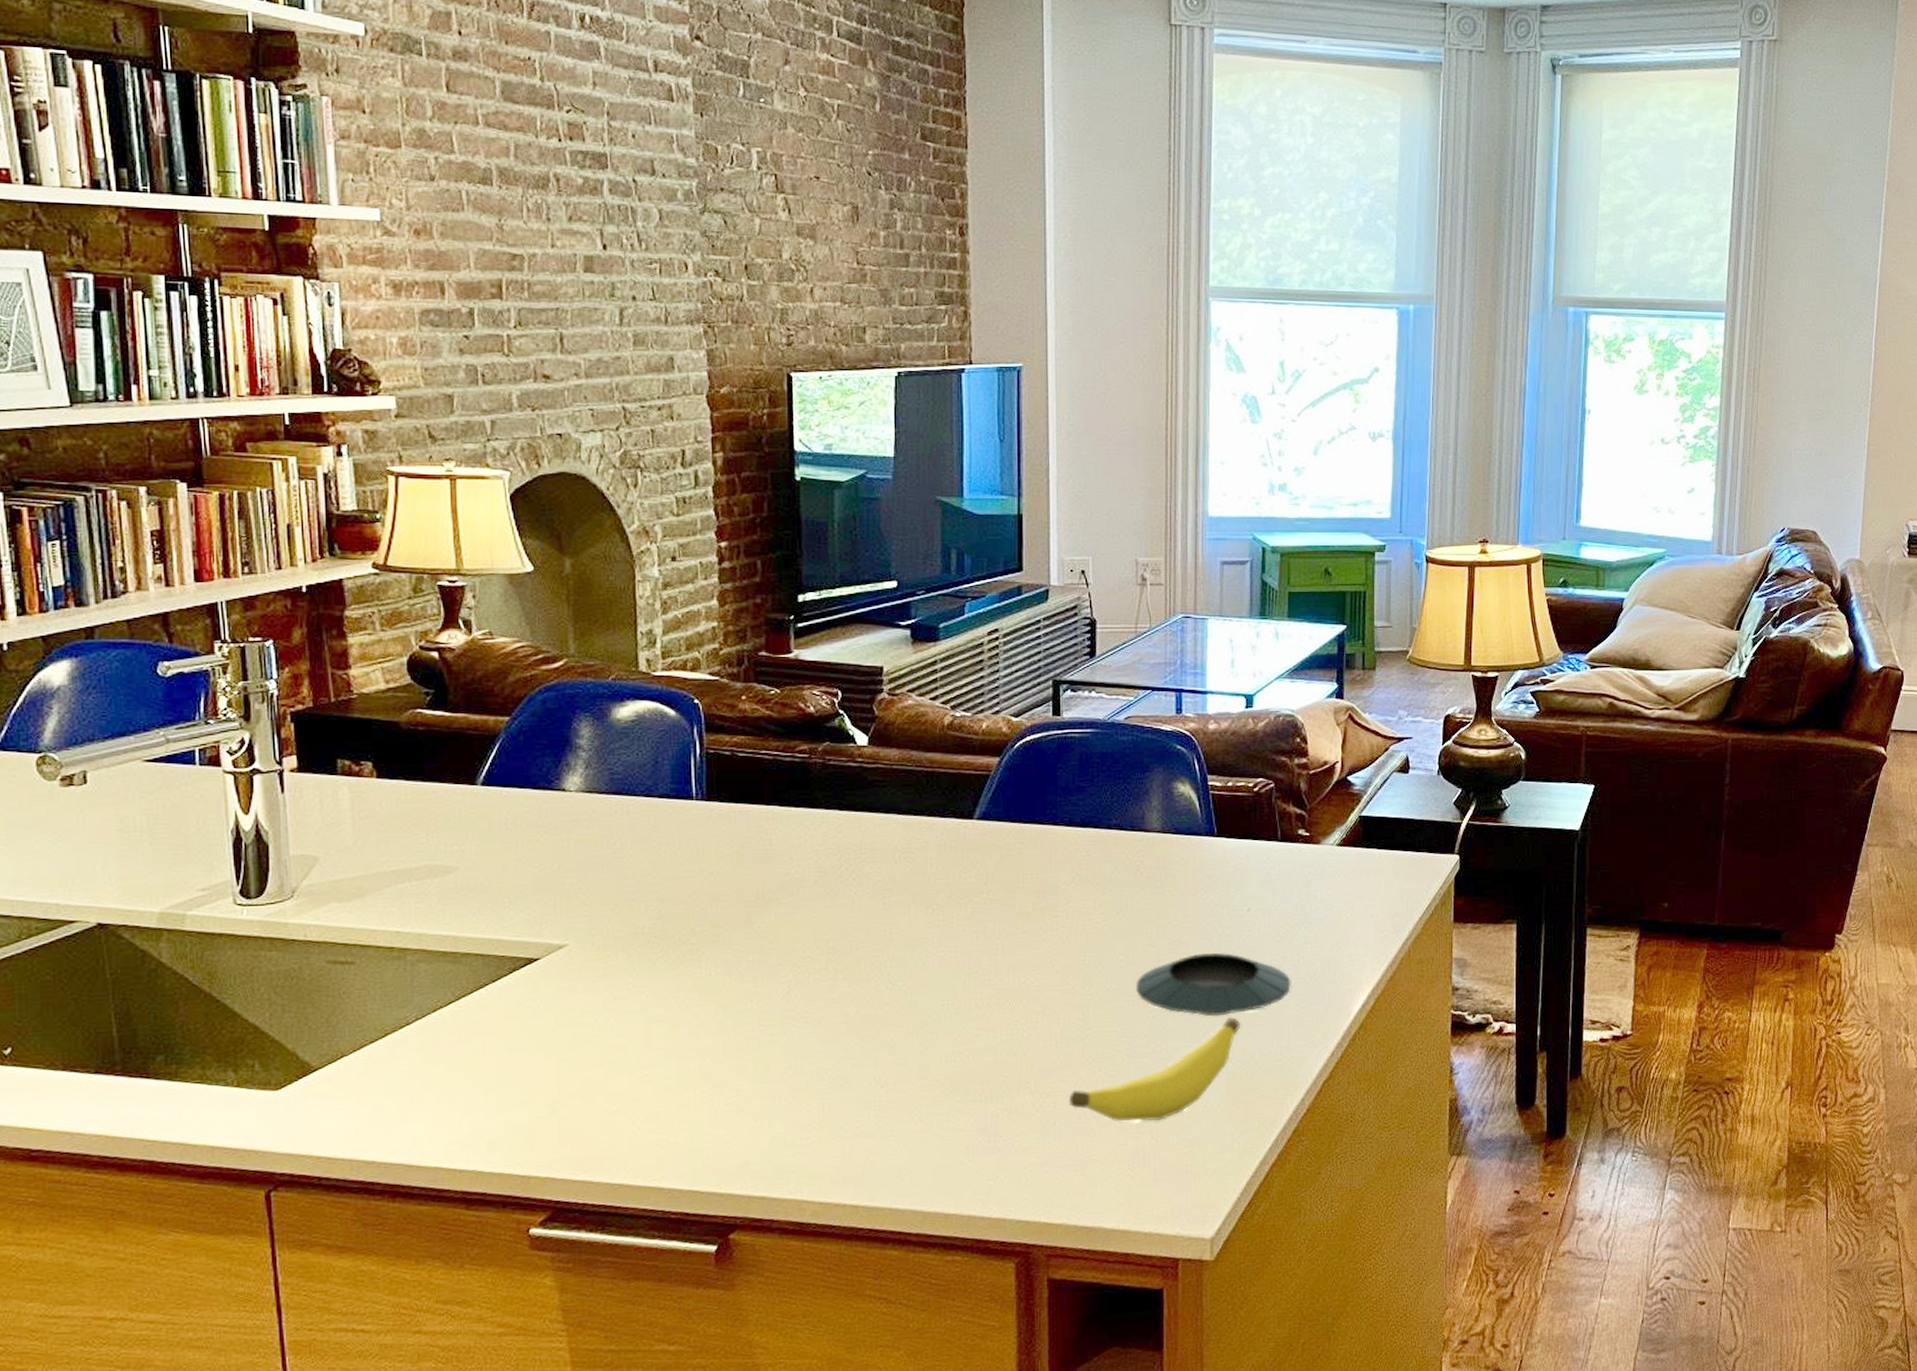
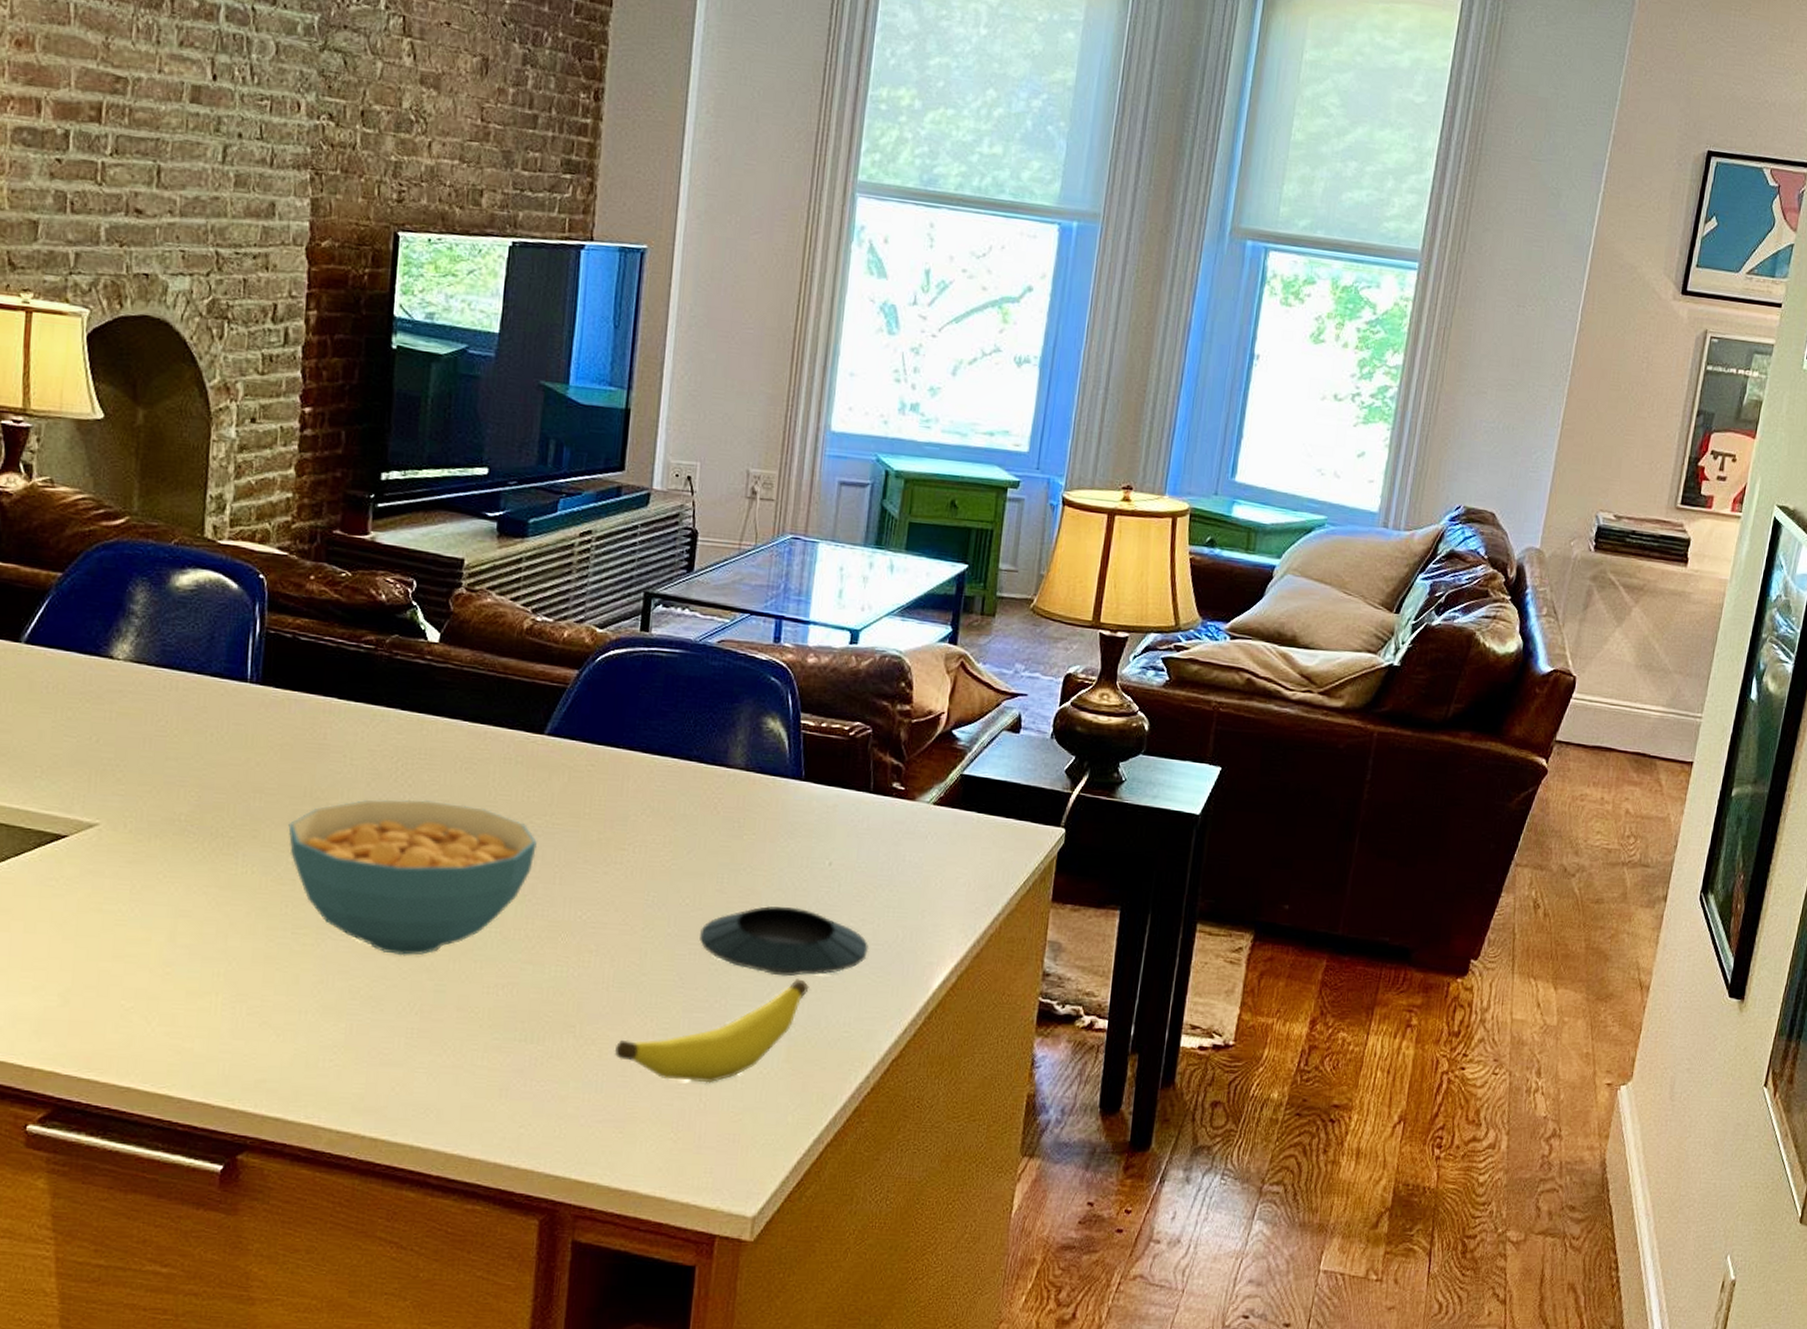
cereal bowl: none [745,890,977,1036] -> present [288,799,537,956]

